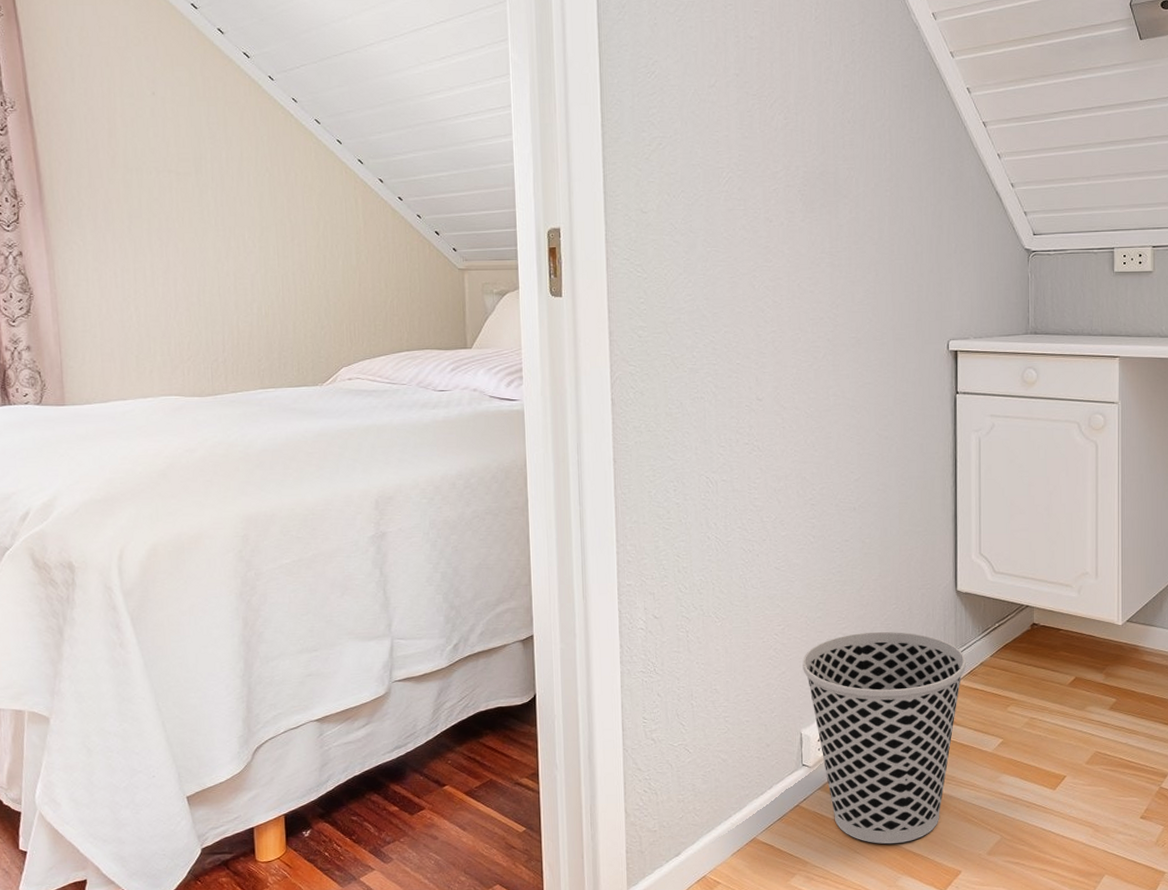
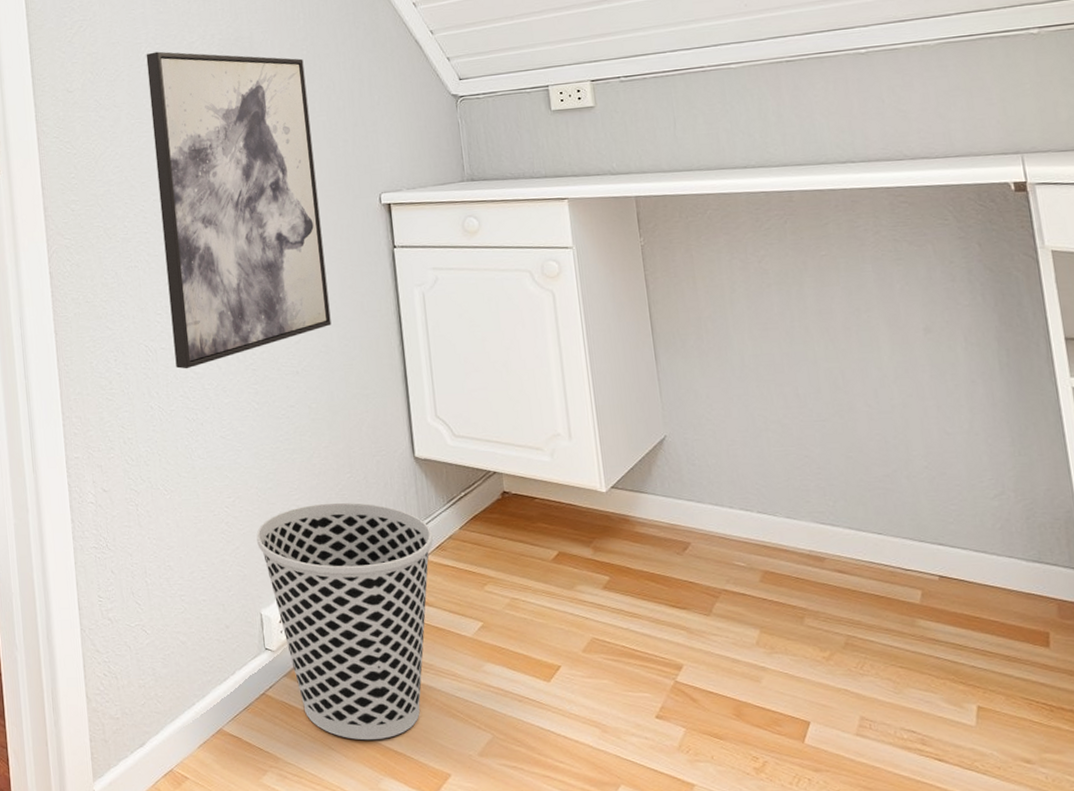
wall art: none [727,178,891,502] -> present [146,51,332,369]

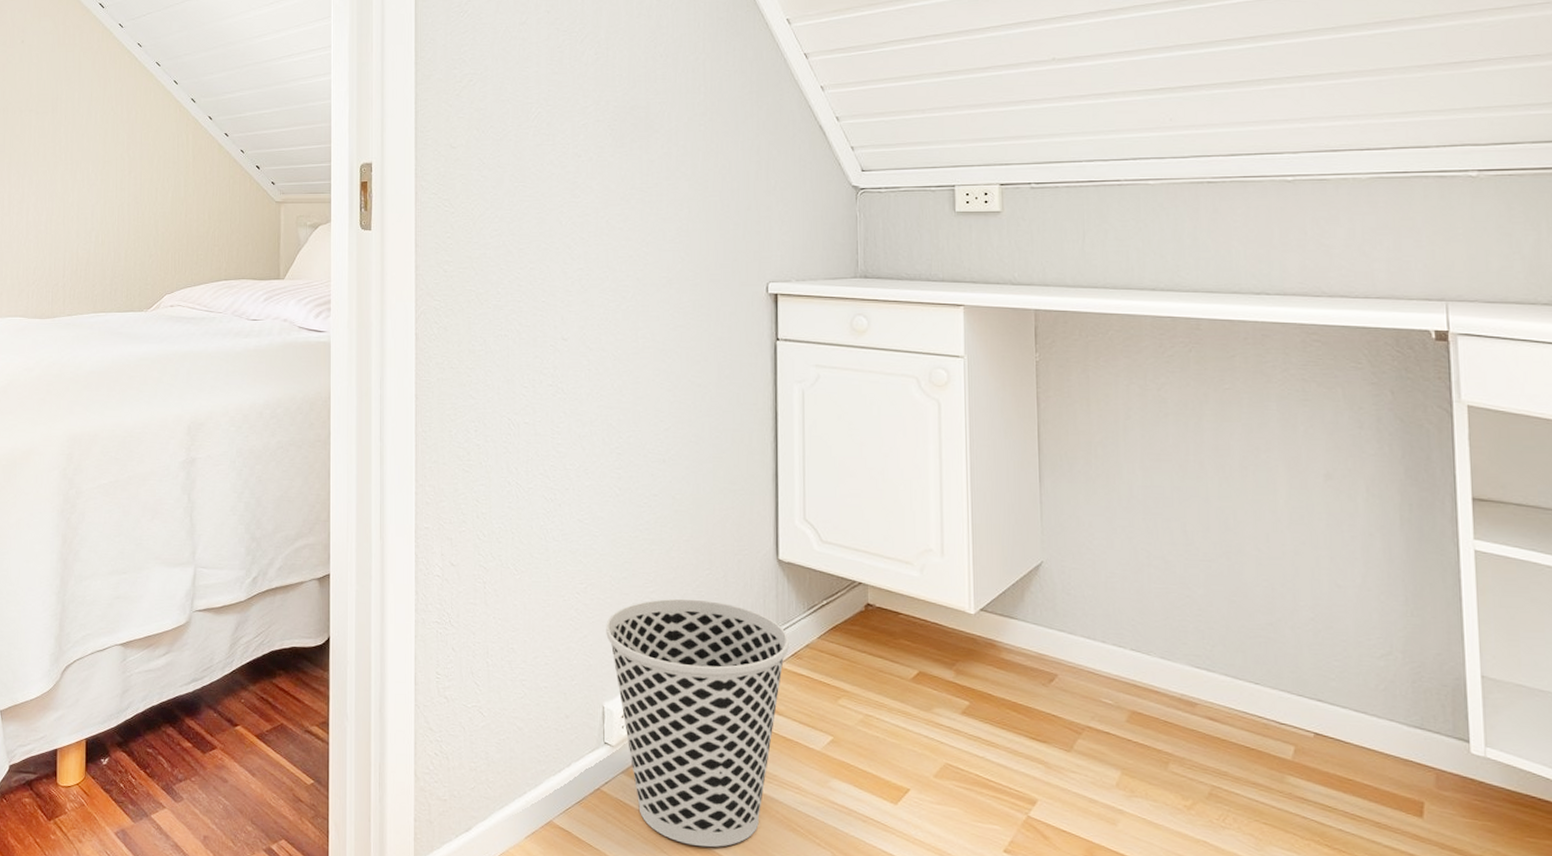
wall art: present [146,51,332,369] -> none [536,113,704,447]

